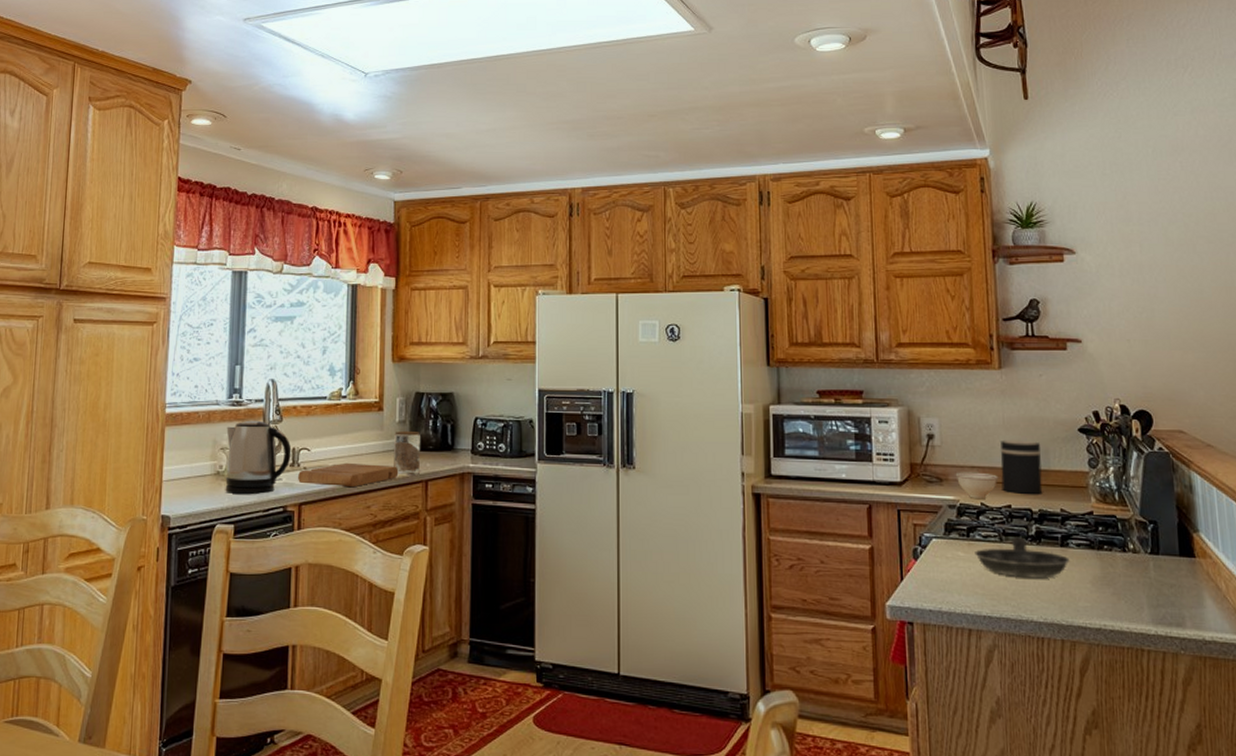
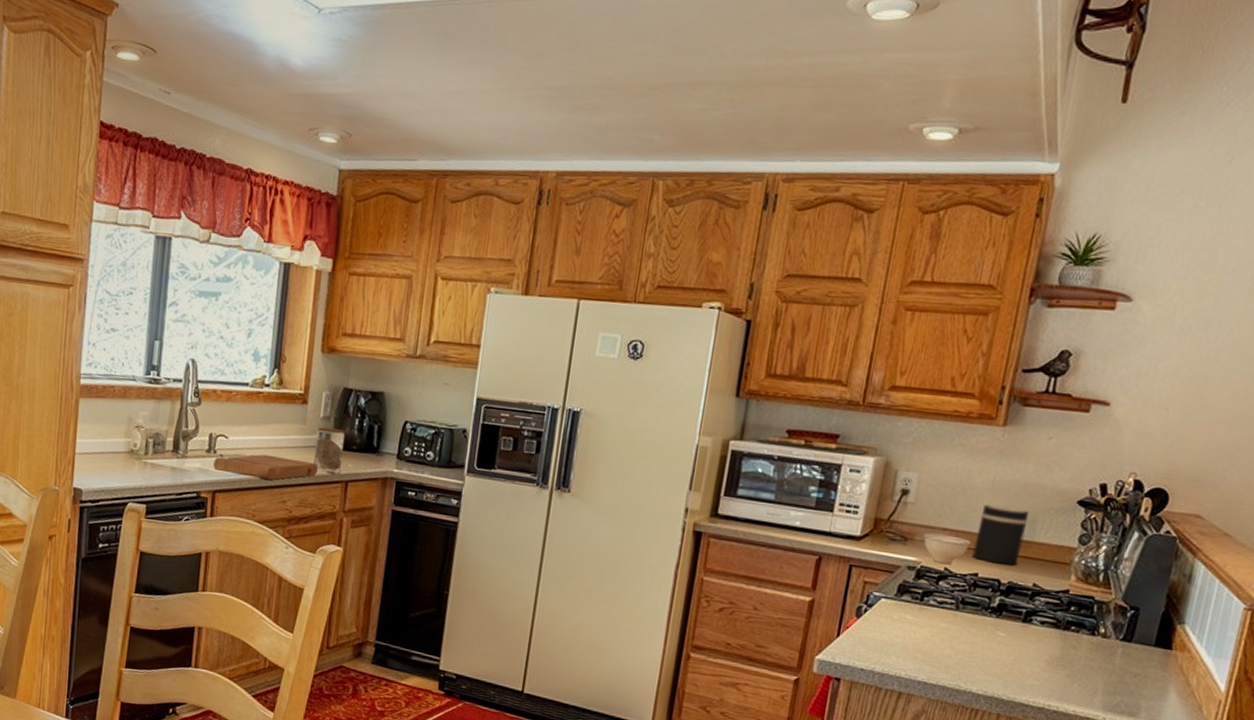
kettle: present [225,420,292,495] -> none [138,400,209,478]
frying pan: present [975,537,1070,579] -> none [924,606,1029,652]

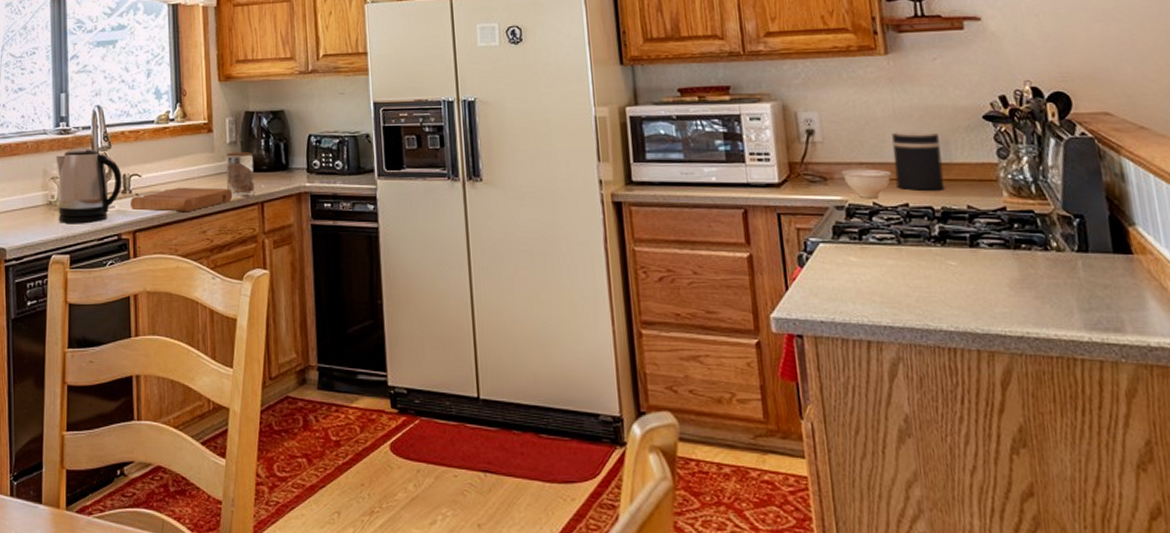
kettle: none [138,400,209,478] -> present [56,148,122,224]

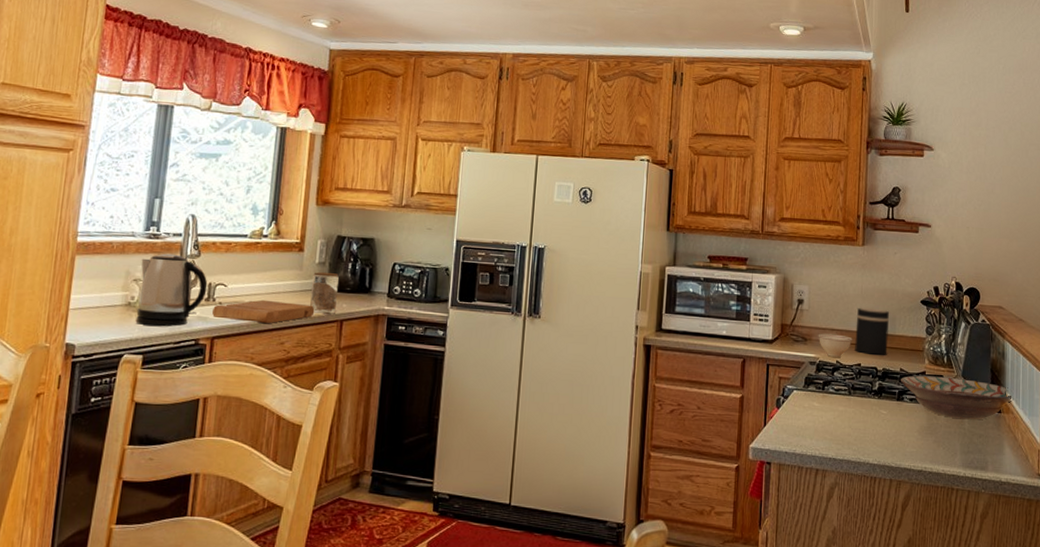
decorative bowl: none [971,211,1150,266] -> present [901,375,1013,420]

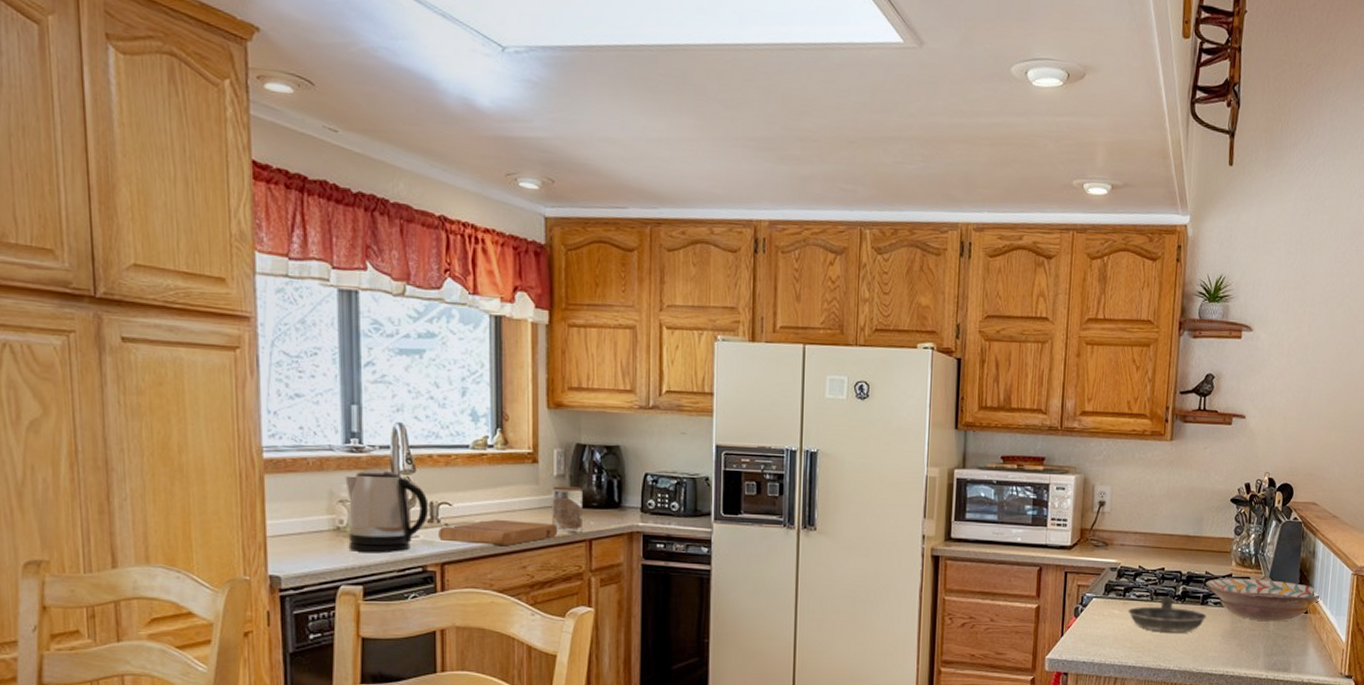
bowl: present [818,333,853,358] -> none [1120,537,1157,563]
frying pan: none [827,391,903,427] -> present [1128,596,1207,633]
cylinder: present [855,307,889,355] -> none [1158,508,1196,558]

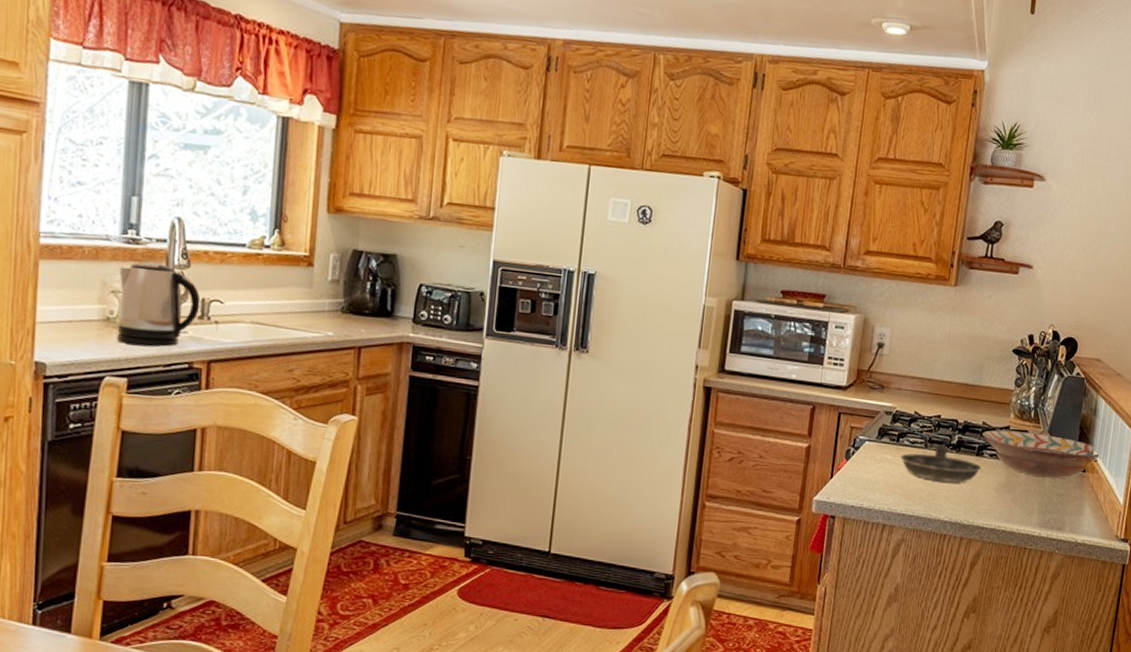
cutting board: present [439,519,558,547] -> none [208,320,328,348]
jar: present [552,486,584,533] -> none [323,291,357,340]

